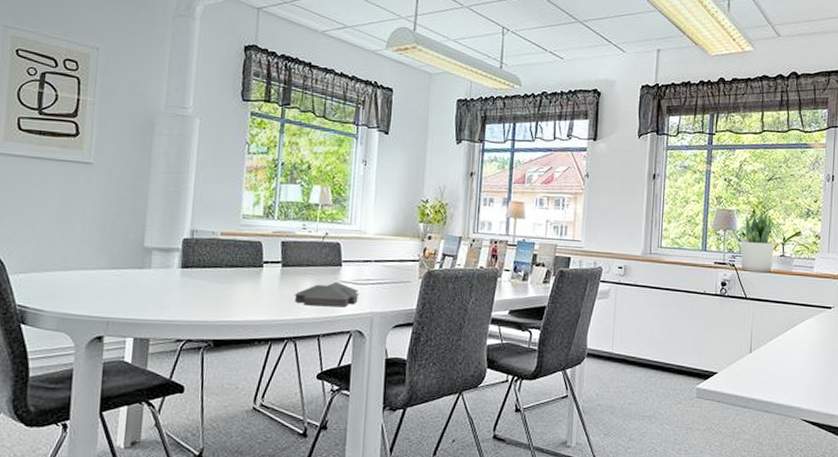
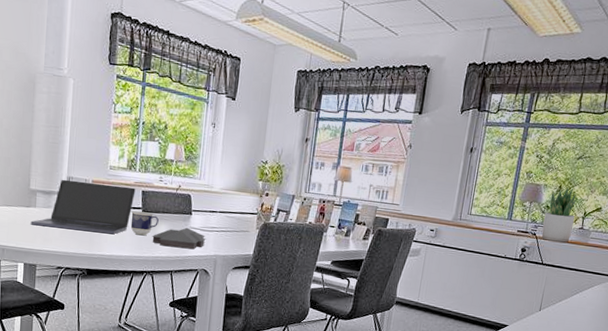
laptop: none [143,233,274,296] -> present [30,179,136,235]
cup: none [268,265,302,295] -> present [130,211,159,236]

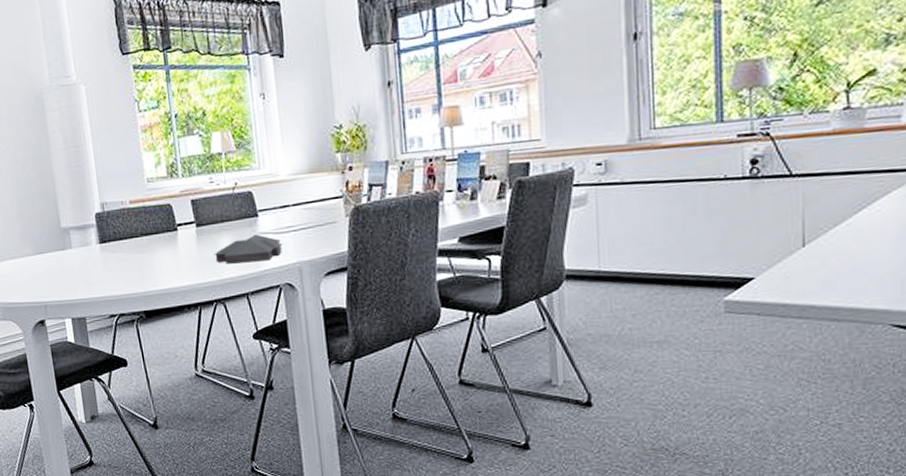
laptop: present [30,179,136,235] -> none [69,198,184,271]
cup: present [130,211,159,236] -> none [183,225,219,257]
planter: present [541,187,577,243] -> none [779,52,831,140]

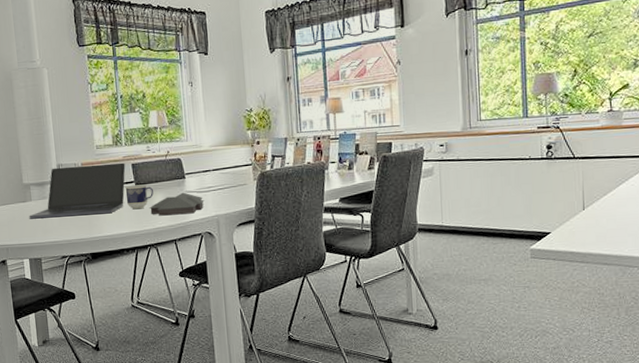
laptop: none [69,198,184,271] -> present [29,162,126,219]
cup: none [183,225,219,257] -> present [125,184,153,210]

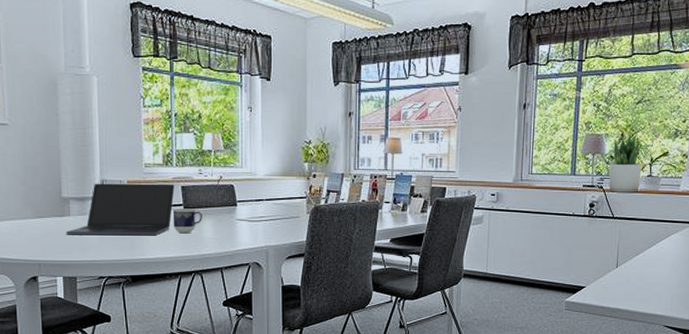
papers: present [149,192,204,216] -> none [196,220,255,243]
planter: none [565,69,600,132] -> present [609,134,641,193]

